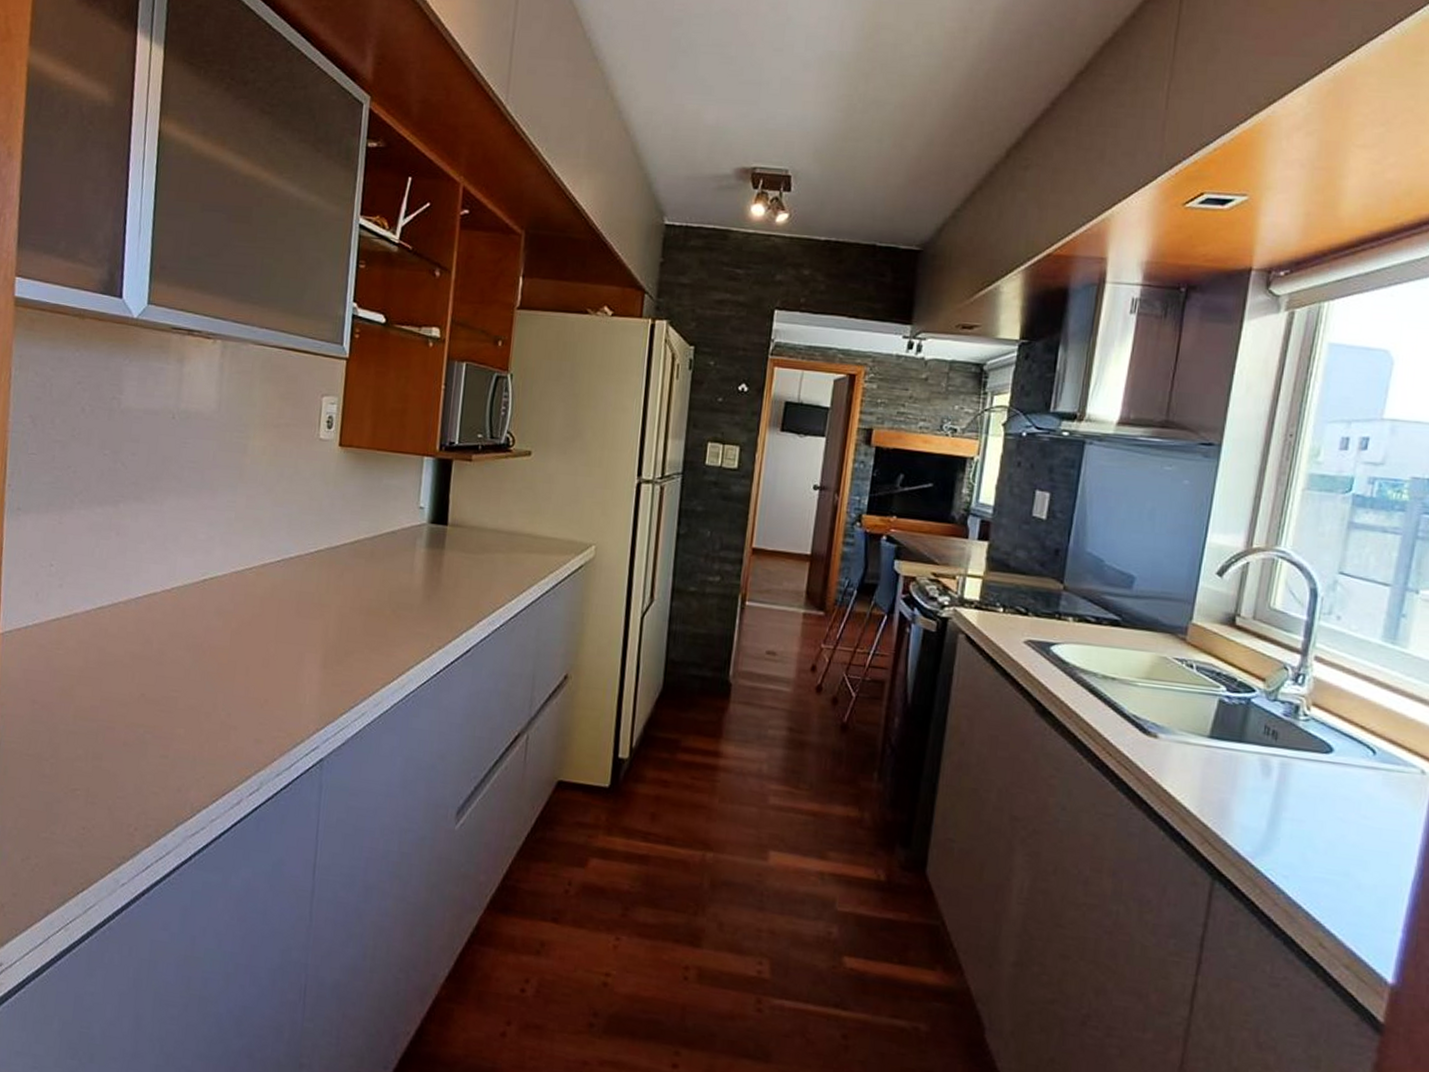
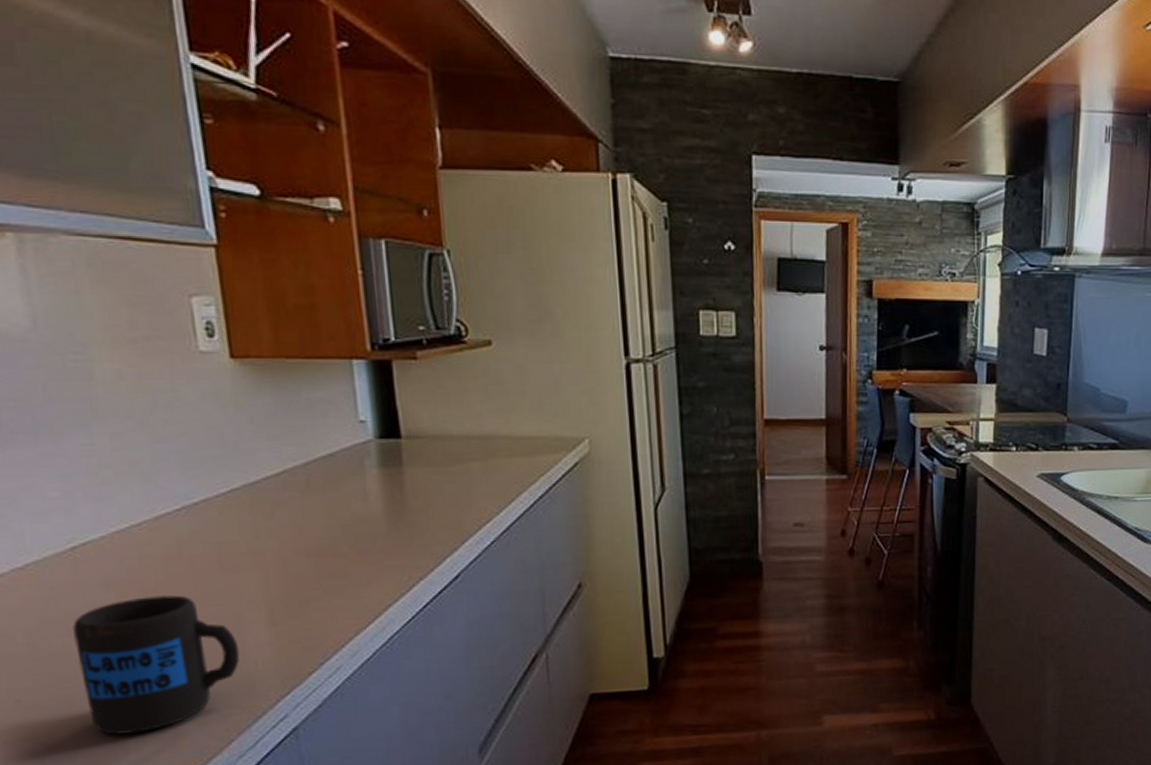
mug: none [185,627,297,738] -> present [72,595,240,735]

